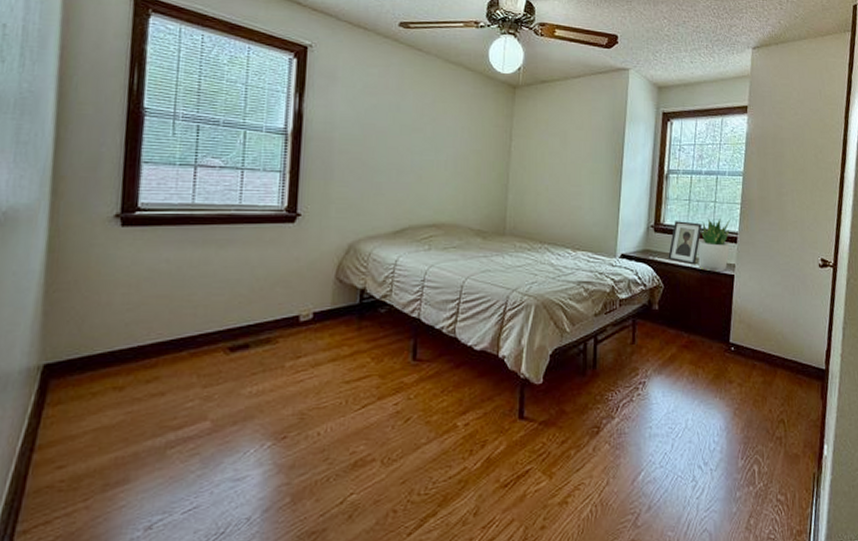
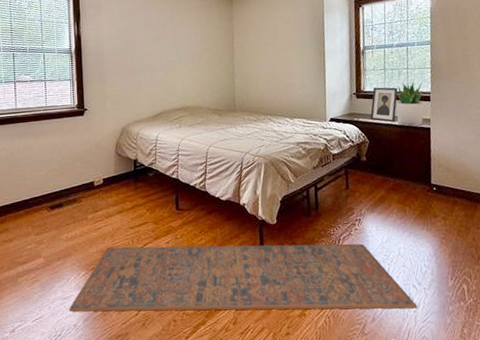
rug: none [240,408,702,499] -> present [68,243,418,312]

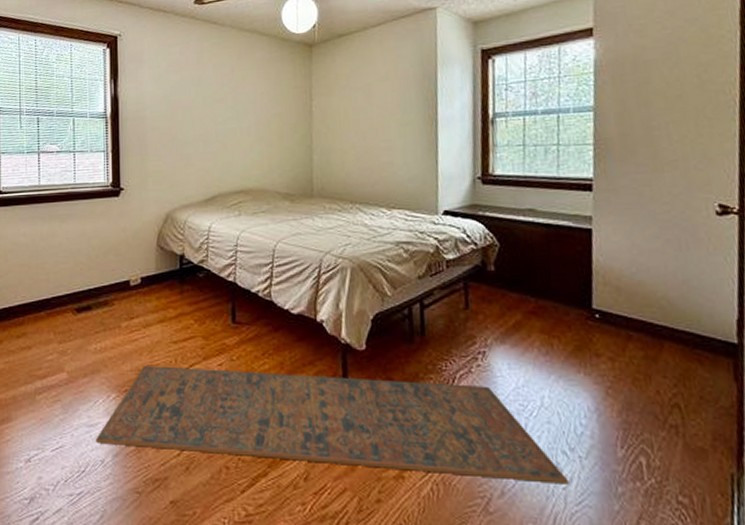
picture frame: present [370,87,398,122] -> none [502,169,544,219]
planter: present [396,81,424,127] -> none [540,163,583,226]

